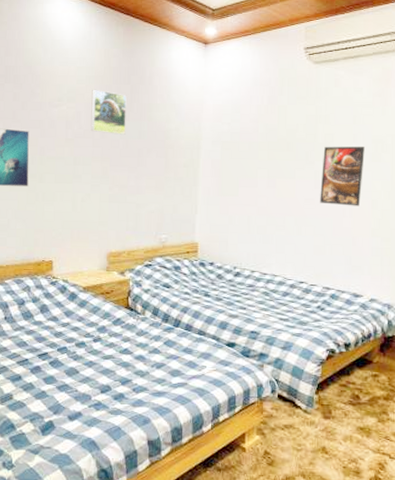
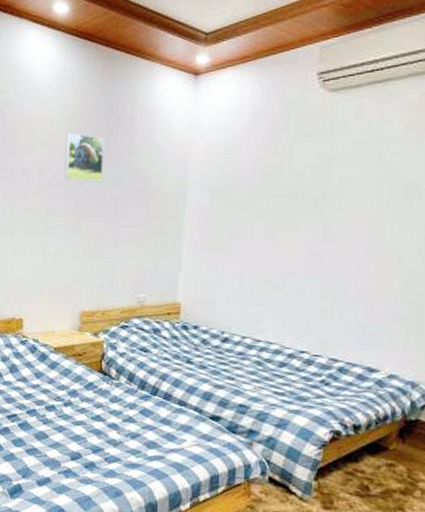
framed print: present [320,146,365,206] -> none [330,190,391,264]

